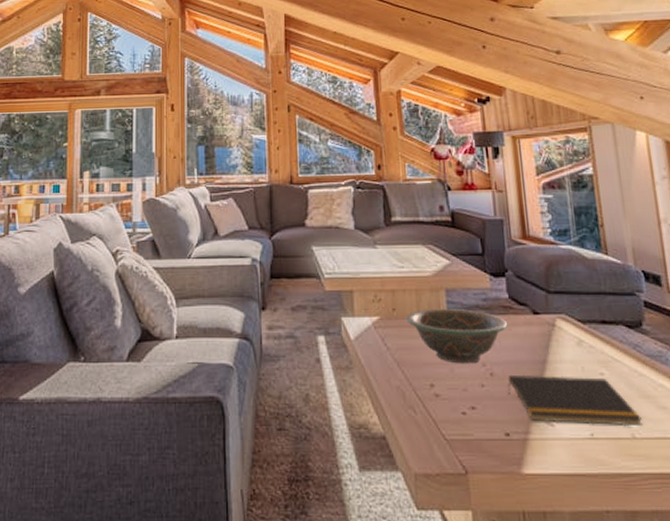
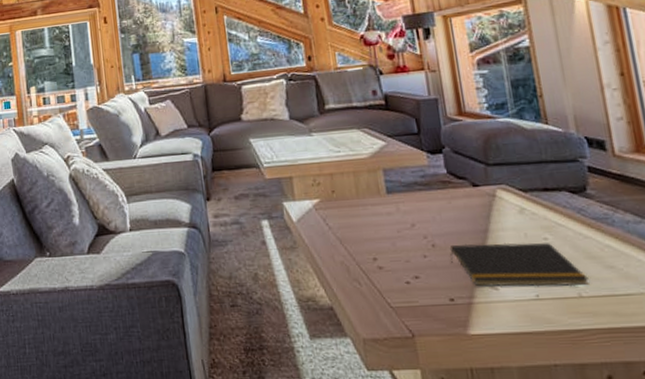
decorative bowl: present [406,308,508,364] -> none [345,186,448,238]

